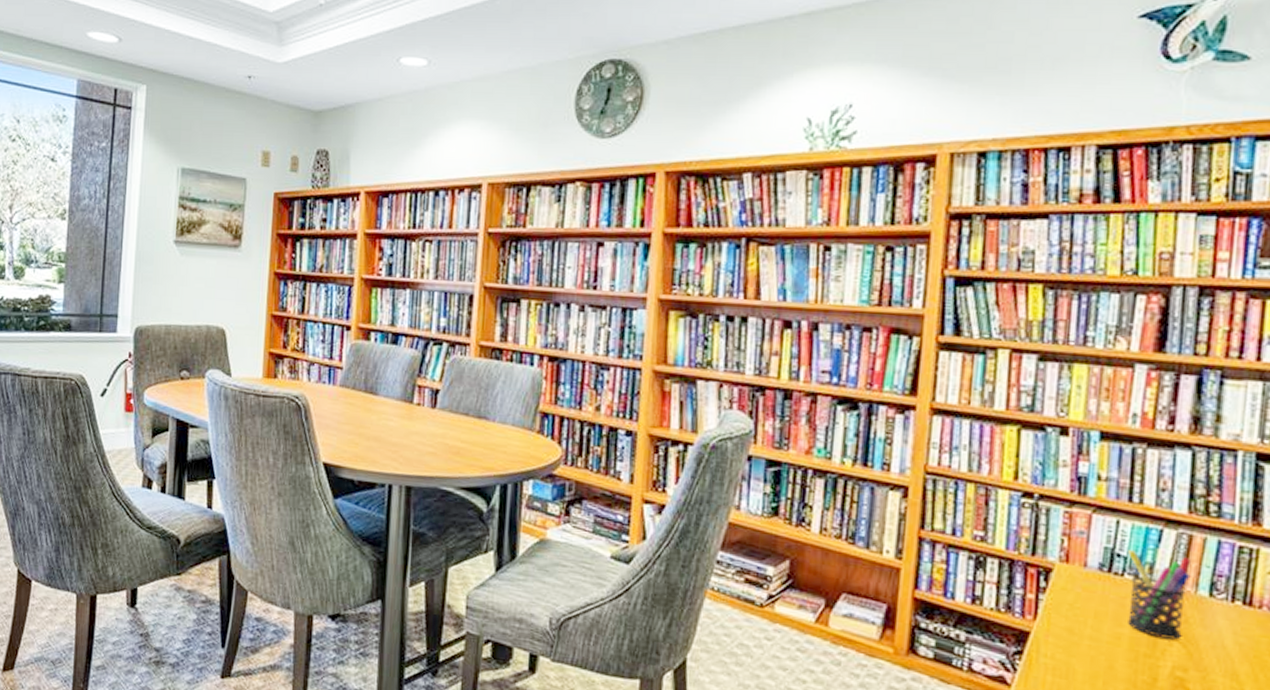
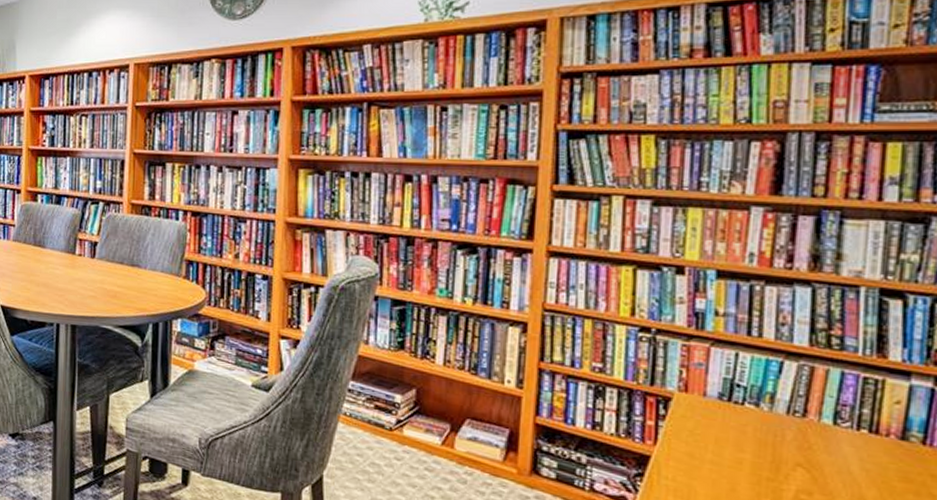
pen holder: present [1128,550,1191,640] -> none [748,381,814,465]

